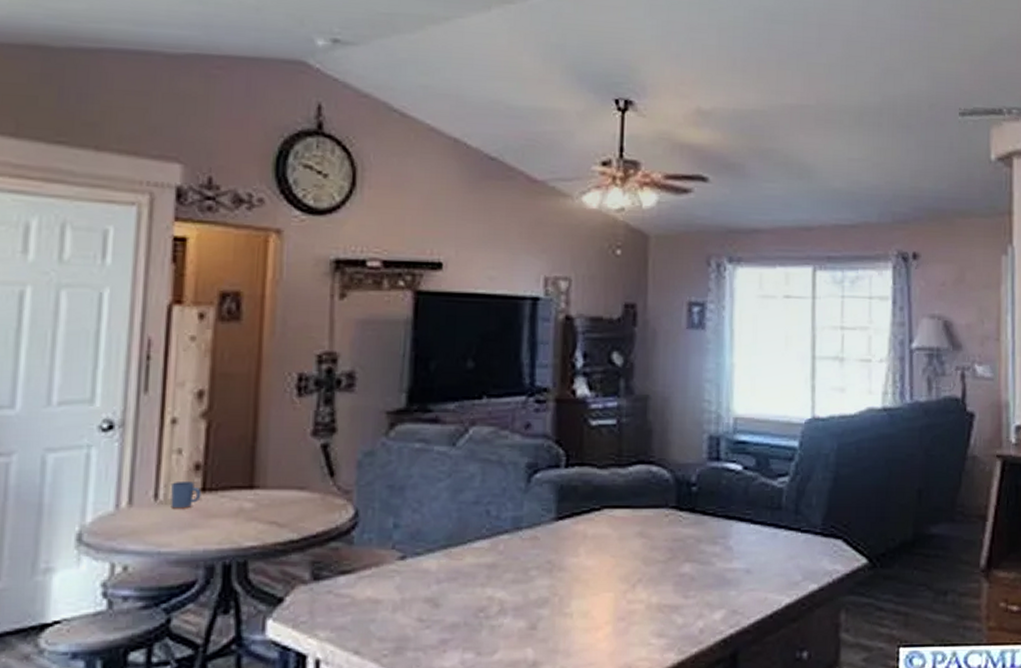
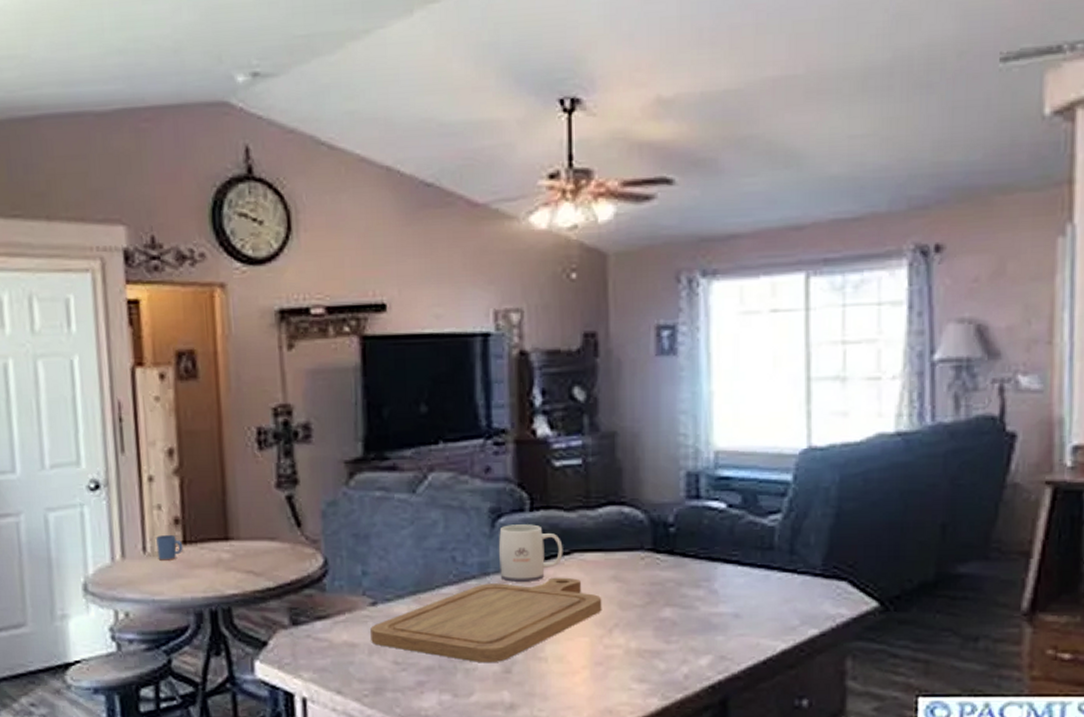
chopping board: none [396,532,628,619] -> present [370,577,602,662]
mug: none [532,480,594,537] -> present [498,524,563,582]

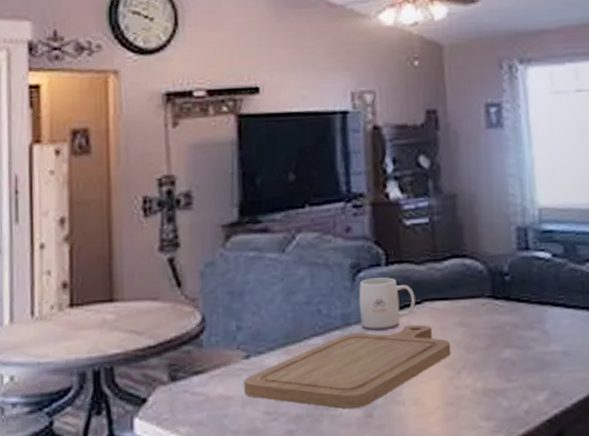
mug: present [156,534,183,561] -> none [45,298,70,324]

